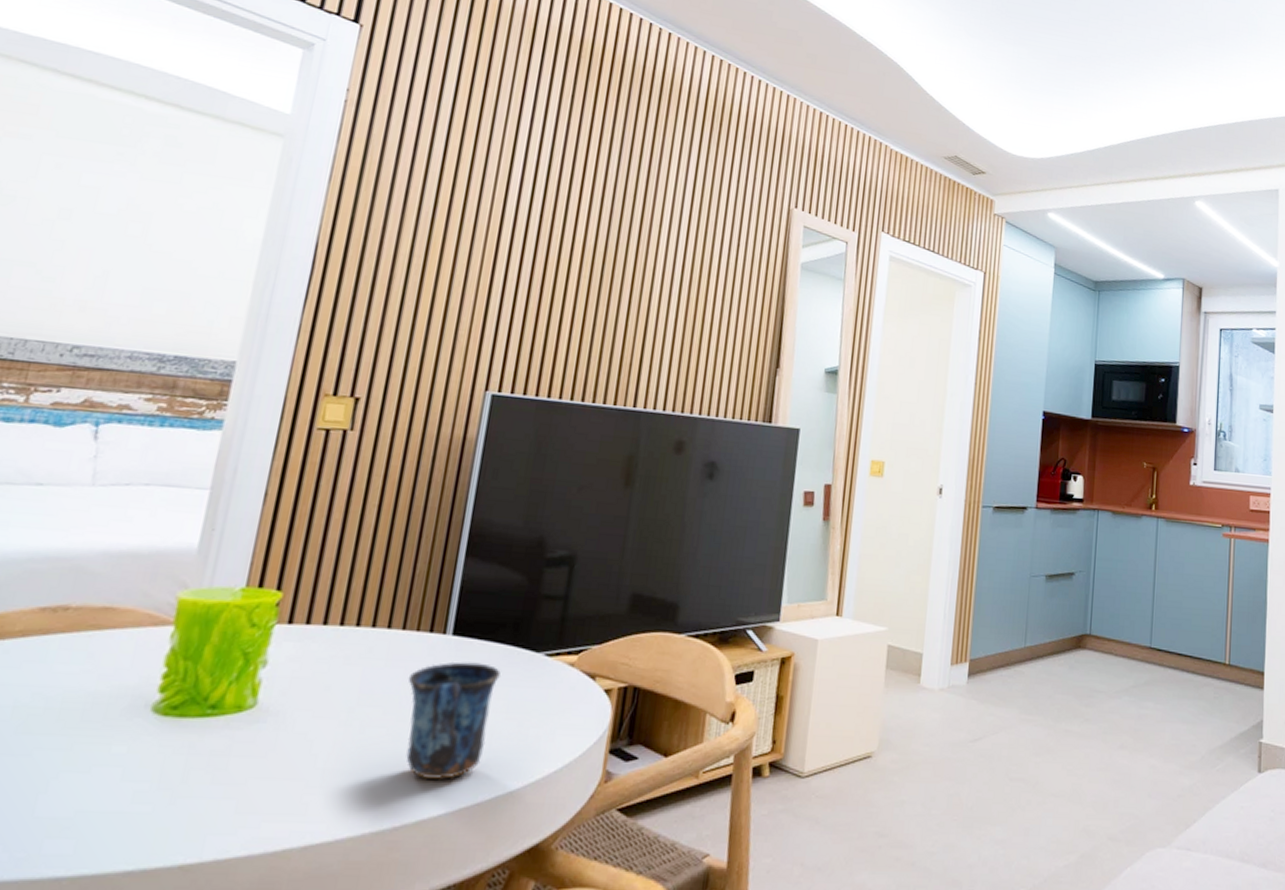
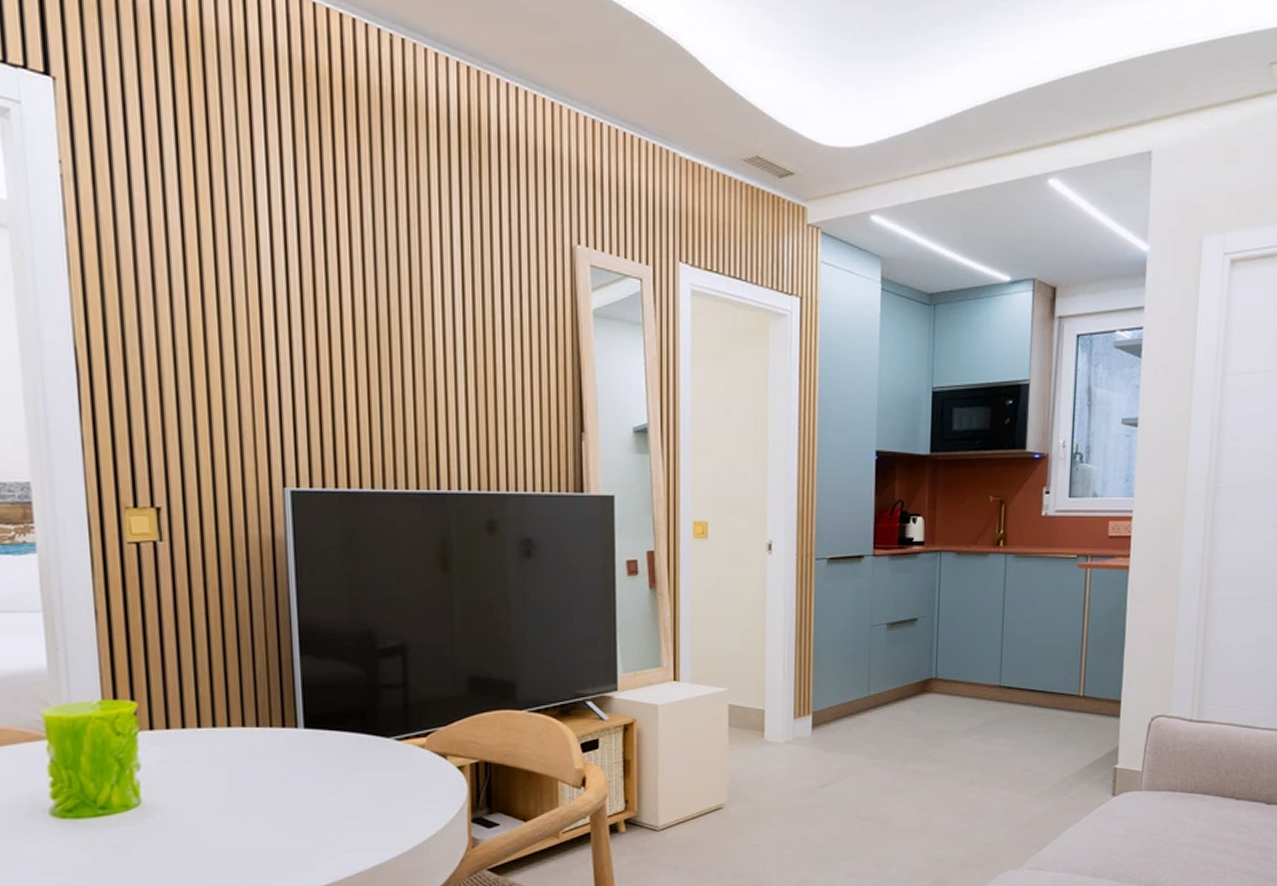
mug: present [406,661,501,779] -> none [272,751,357,855]

